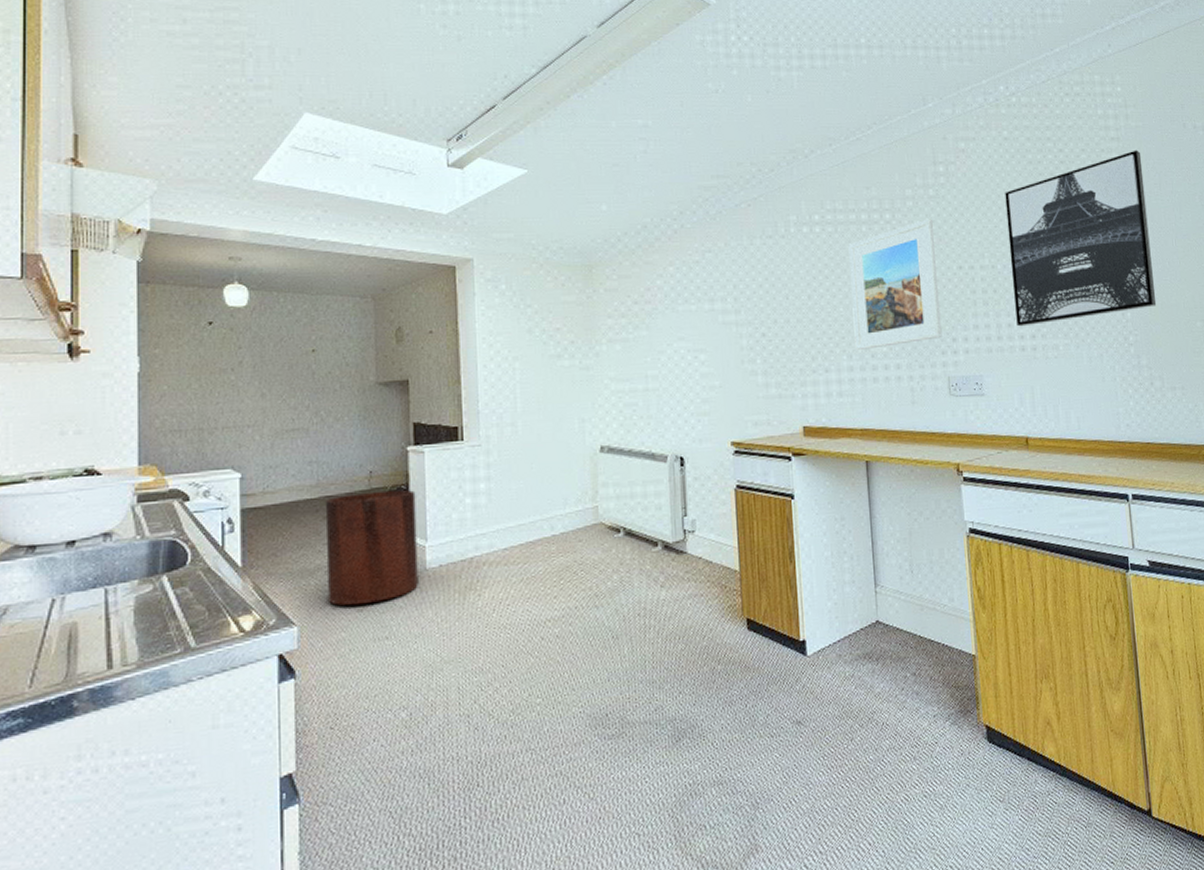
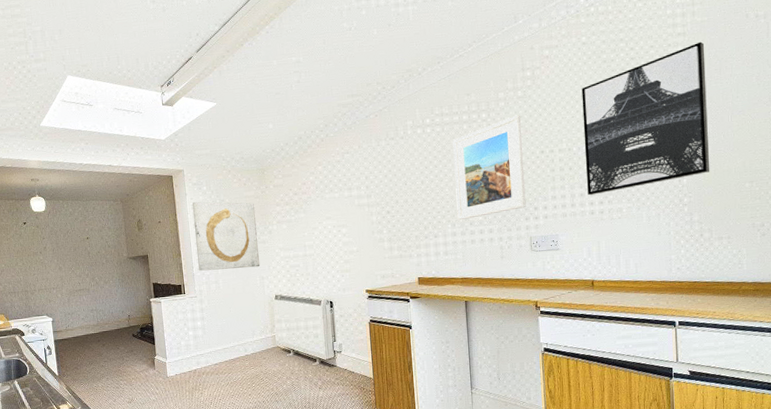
trash can: present [325,490,418,606] -> none [103,327,164,399]
wall art: none [482,306,581,407] -> present [192,202,261,271]

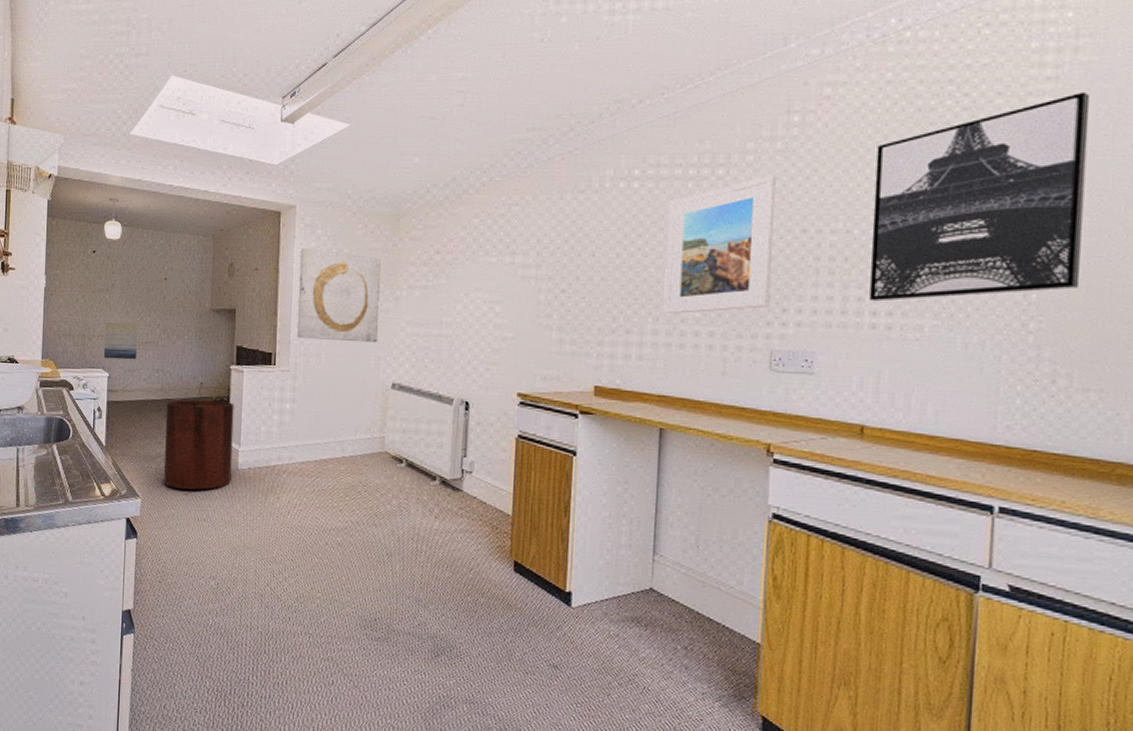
wall art: none [42,276,74,307] -> present [103,322,138,360]
trash can: none [103,327,164,399] -> present [164,400,234,490]

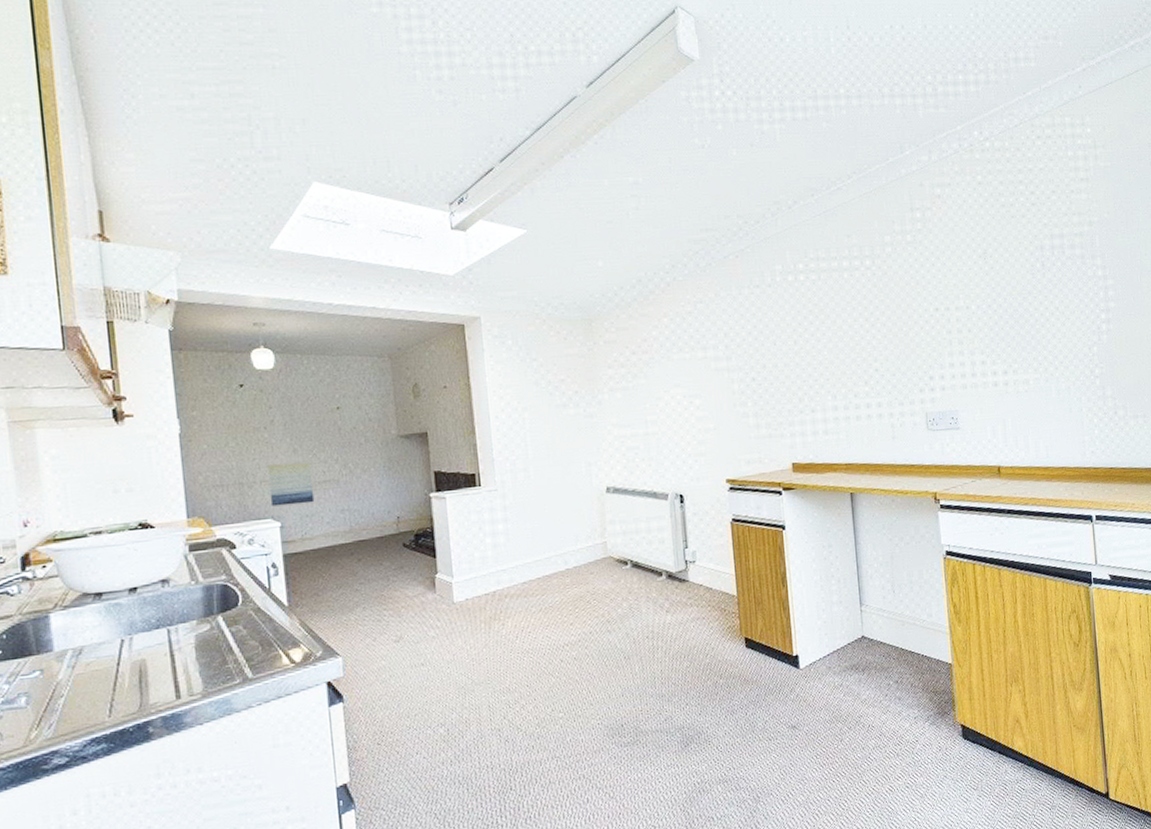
trash can: present [164,400,234,490] -> none [358,532,448,638]
wall art: present [297,249,381,343] -> none [491,360,587,455]
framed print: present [663,175,776,315] -> none [831,263,920,391]
wall art: present [870,91,1091,302] -> none [979,189,1122,364]

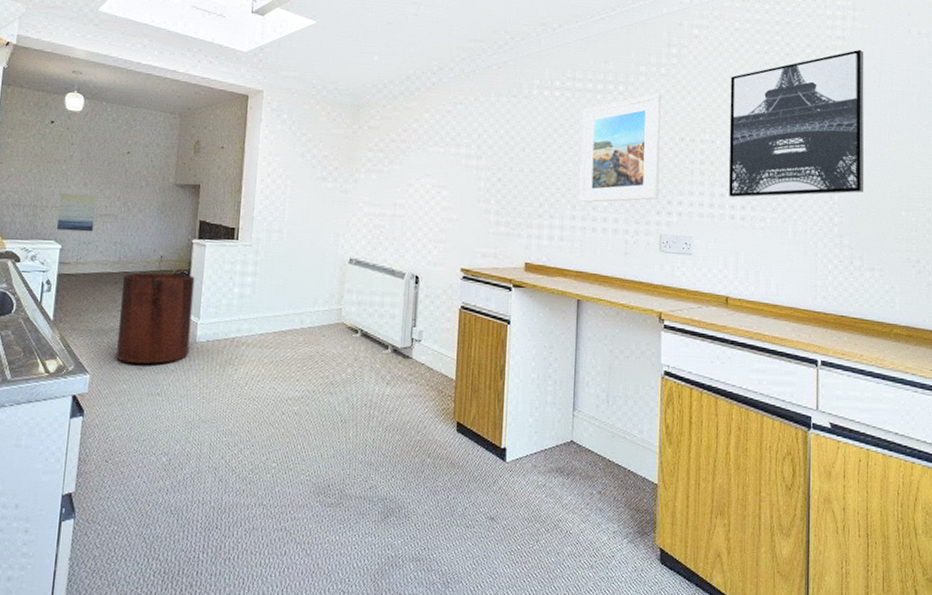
trash can: none [358,532,448,638] -> present [116,273,195,364]
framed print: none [831,263,920,391] -> present [579,93,661,203]
wall art: none [979,189,1122,364] -> present [728,49,864,198]

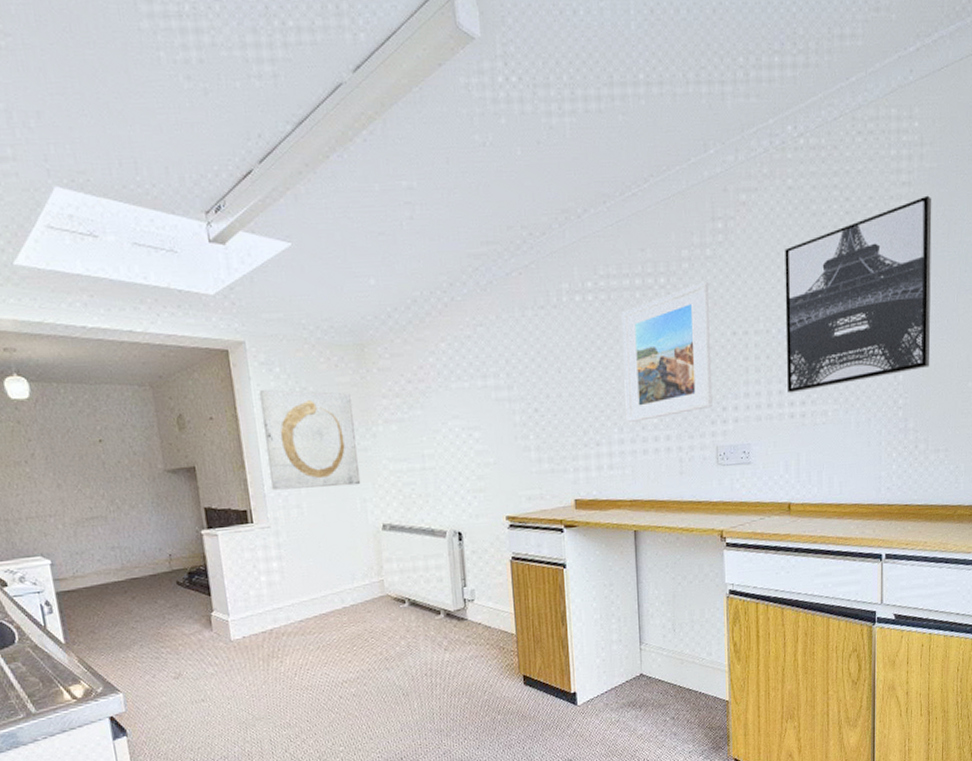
wall art: present [56,193,97,232] -> none [31,497,84,544]
trash can: present [116,273,195,364] -> none [131,570,226,674]
wall art: none [261,131,342,221] -> present [259,389,361,491]

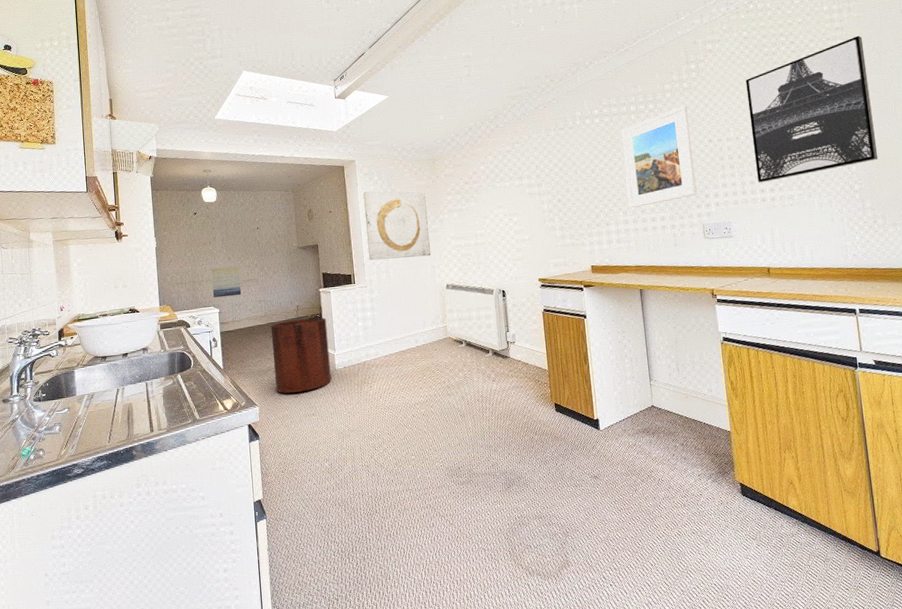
wall art: none [31,497,84,544] -> present [211,266,242,298]
trash can: none [131,570,226,674] -> present [270,317,332,394]

